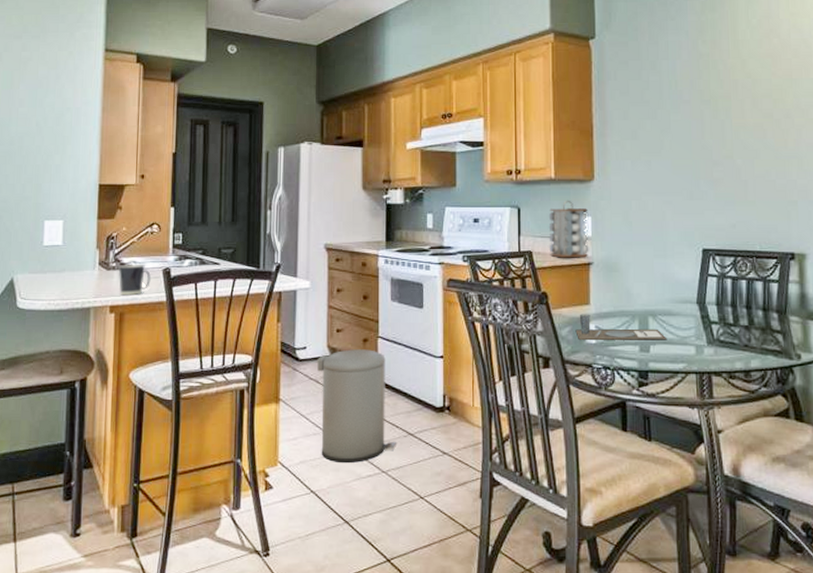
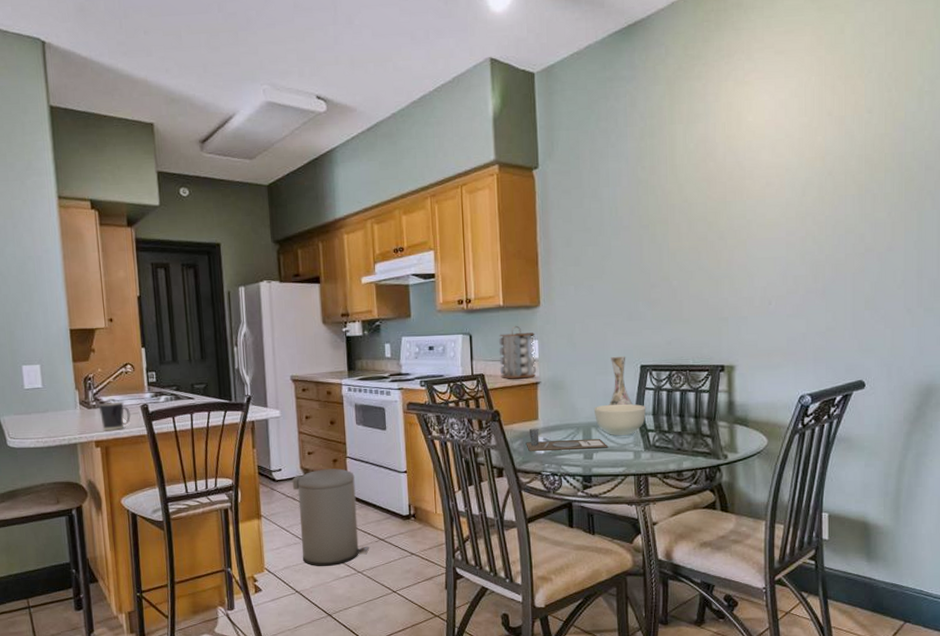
bowl: none [651,291,709,327] -> present [593,403,647,436]
vase: none [667,238,695,293] -> present [609,356,633,406]

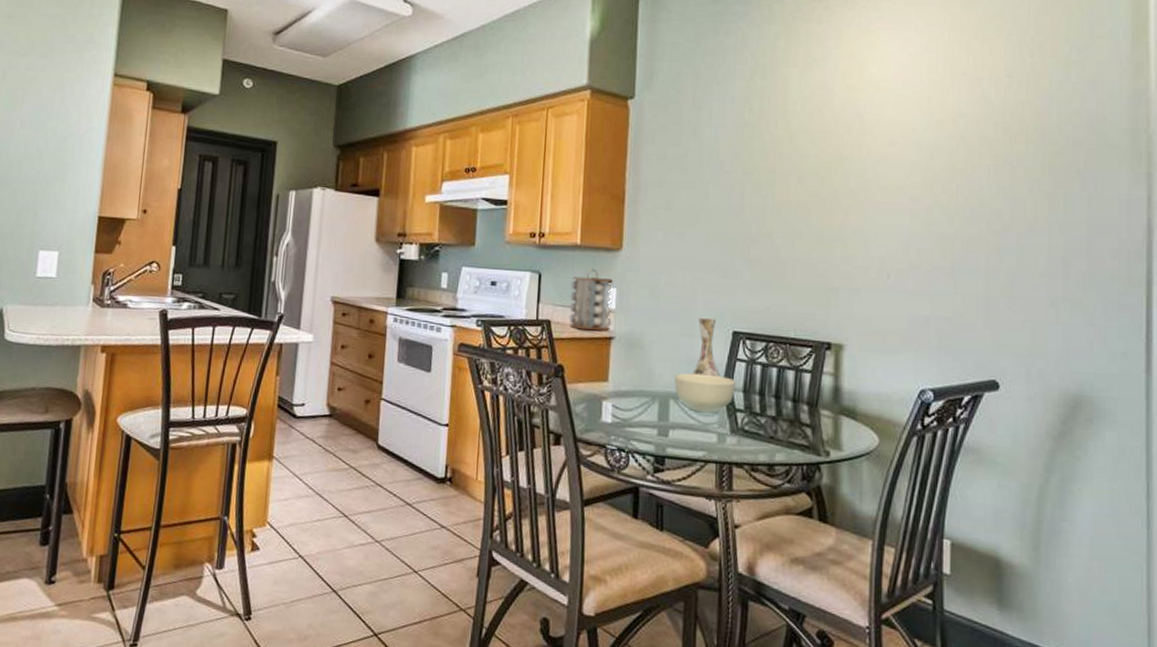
mug: present [99,402,131,430] -> none [112,303,147,335]
pedal bin: present [292,468,370,566] -> none [312,409,394,530]
place setting: present [526,428,609,451] -> none [590,390,688,426]

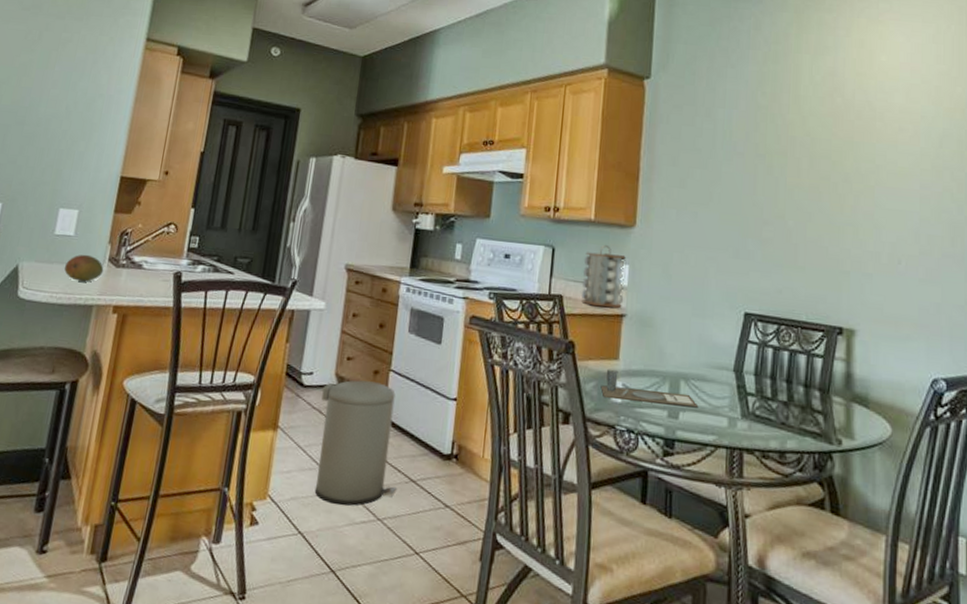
fruit: none [49,295,89,323] -> present [64,254,104,282]
pedal bin: none [312,409,394,530] -> present [314,380,398,506]
place setting: none [590,390,688,426] -> present [600,369,699,408]
bowl: present [674,373,736,414] -> none [685,353,748,396]
vase: present [692,317,721,378] -> none [703,297,733,360]

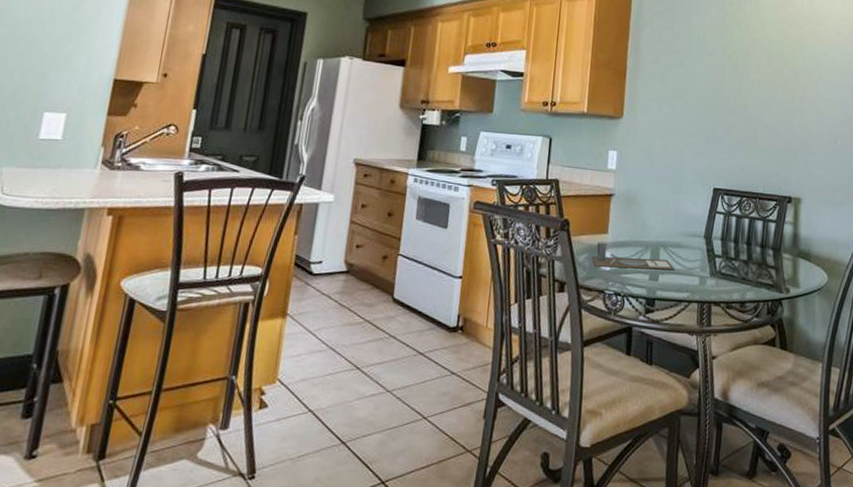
fruit: present [64,254,104,282] -> none [51,157,97,186]
pedal bin: present [314,380,398,506] -> none [324,265,406,381]
spice rack: present [581,244,626,309] -> none [575,134,615,189]

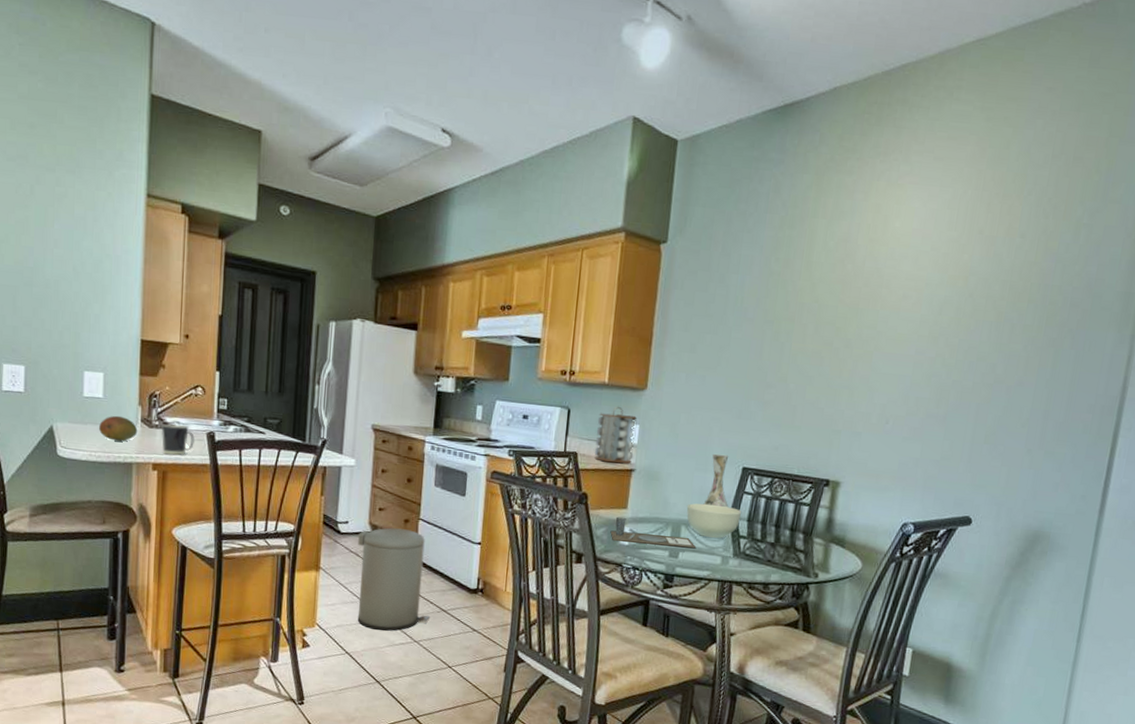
fruit: none [51,157,97,186] -> present [99,415,138,442]
mug: none [121,165,160,198] -> present [162,424,195,455]
pedal bin: none [324,265,406,381] -> present [357,527,431,631]
spice rack: none [575,134,615,189] -> present [594,406,637,464]
bowl: none [664,224,716,259] -> present [686,503,742,539]
vase: none [679,176,703,228] -> present [703,453,729,508]

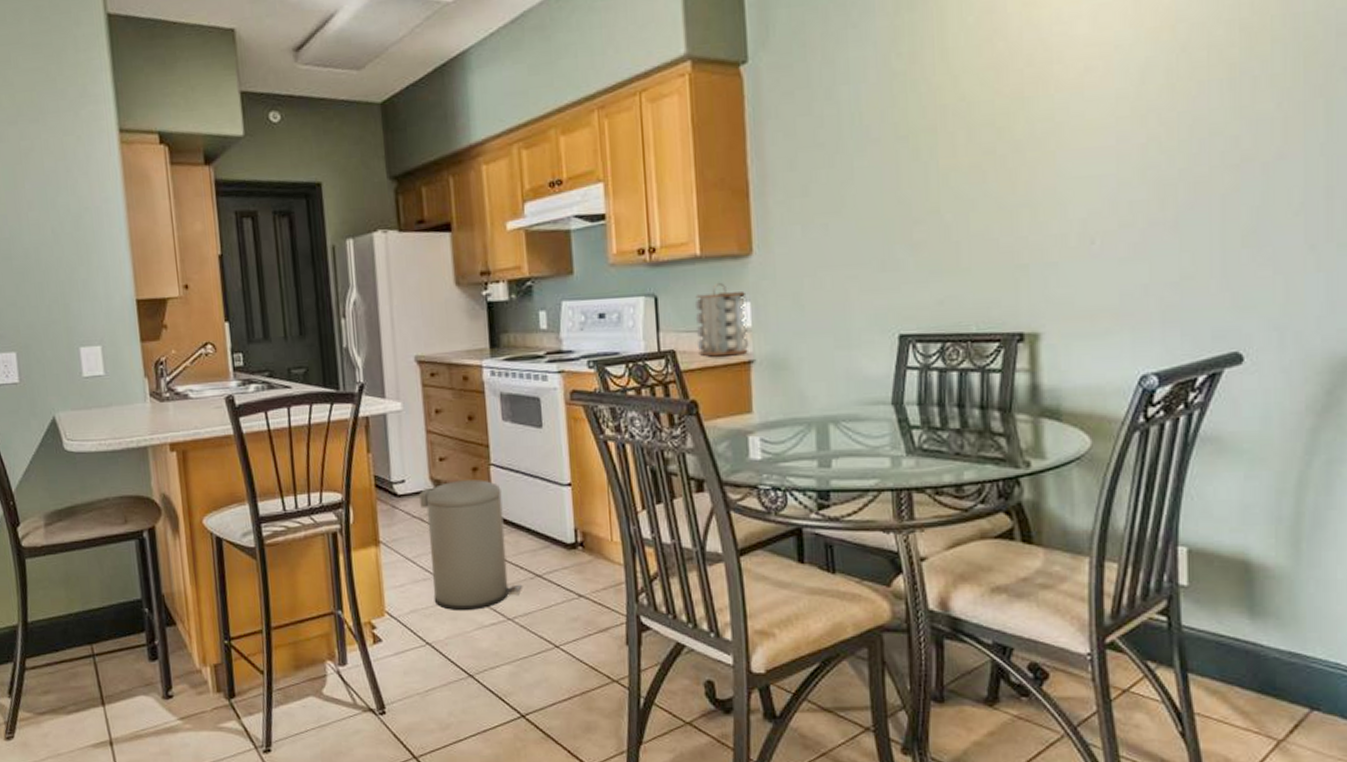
fruit: present [99,415,138,442] -> none [105,393,148,424]
mug: present [162,424,195,455] -> none [174,393,213,429]
place setting: present [610,516,697,549] -> none [735,424,854,456]
bowl: present [686,503,742,539] -> none [831,389,909,435]
vase: present [703,453,729,508] -> none [853,322,889,392]

